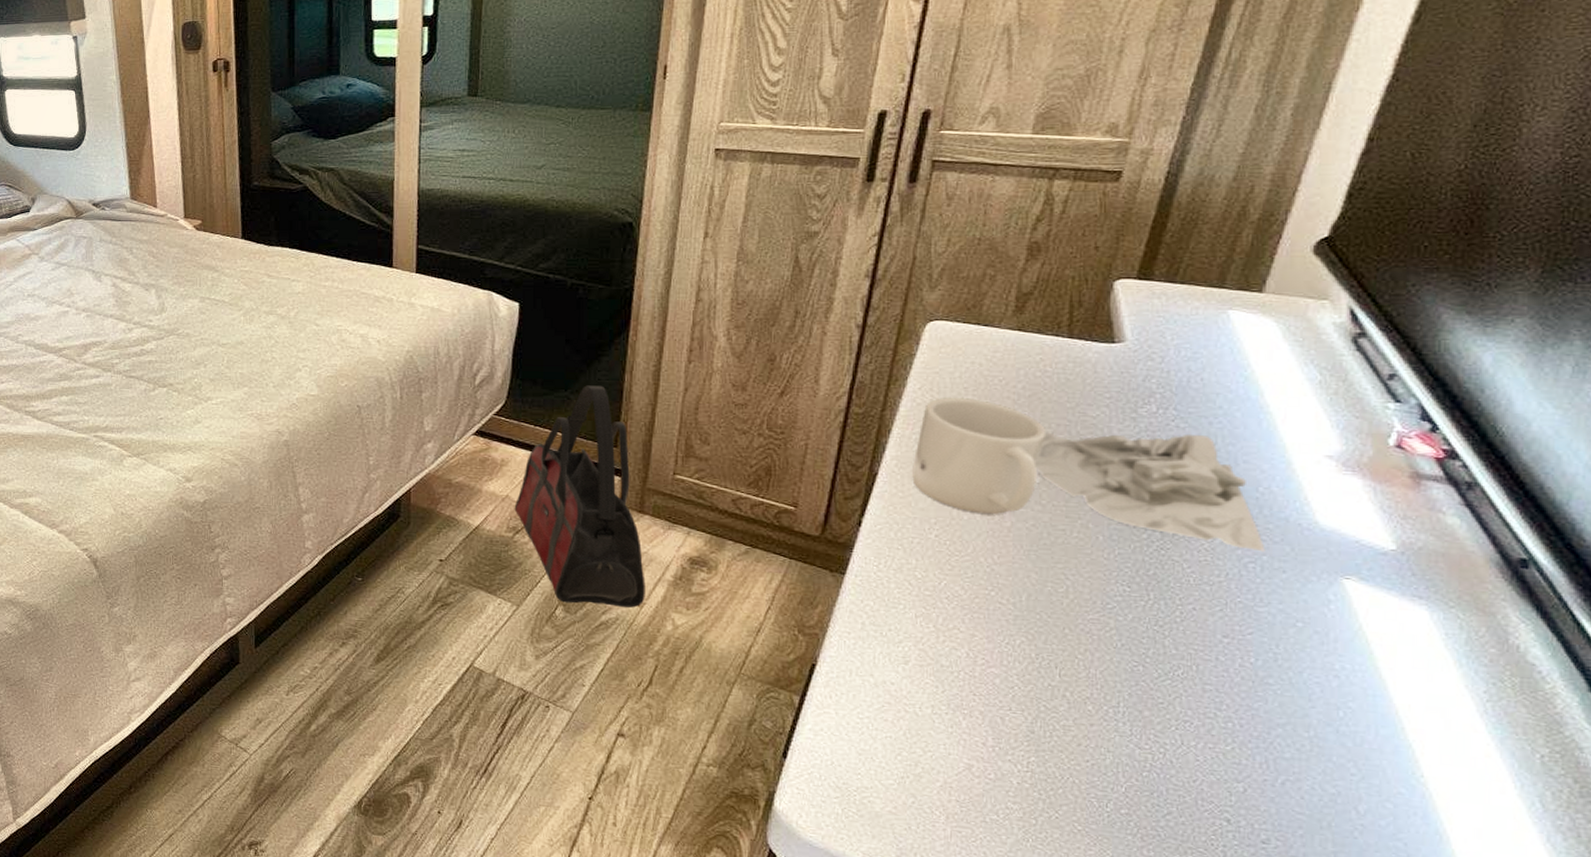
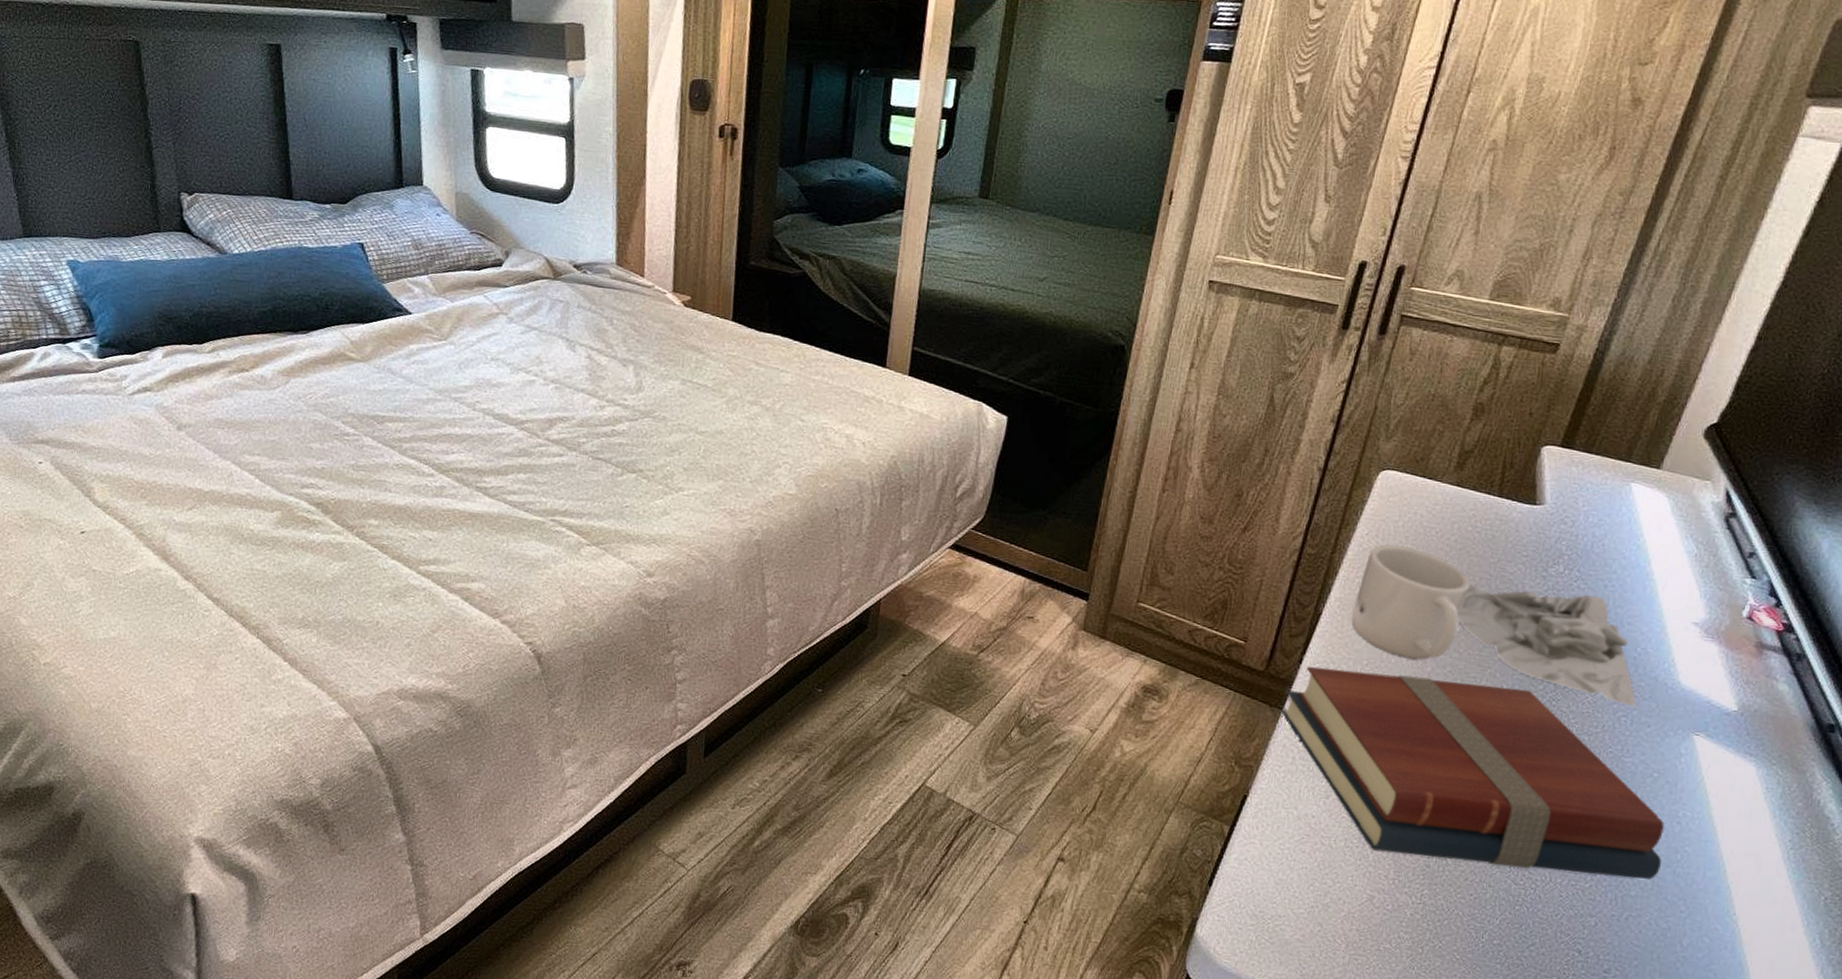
duffel bag: present [514,385,646,608] -> none [981,506,1100,733]
books: none [843,528,1319,740] -> present [1281,666,1665,880]

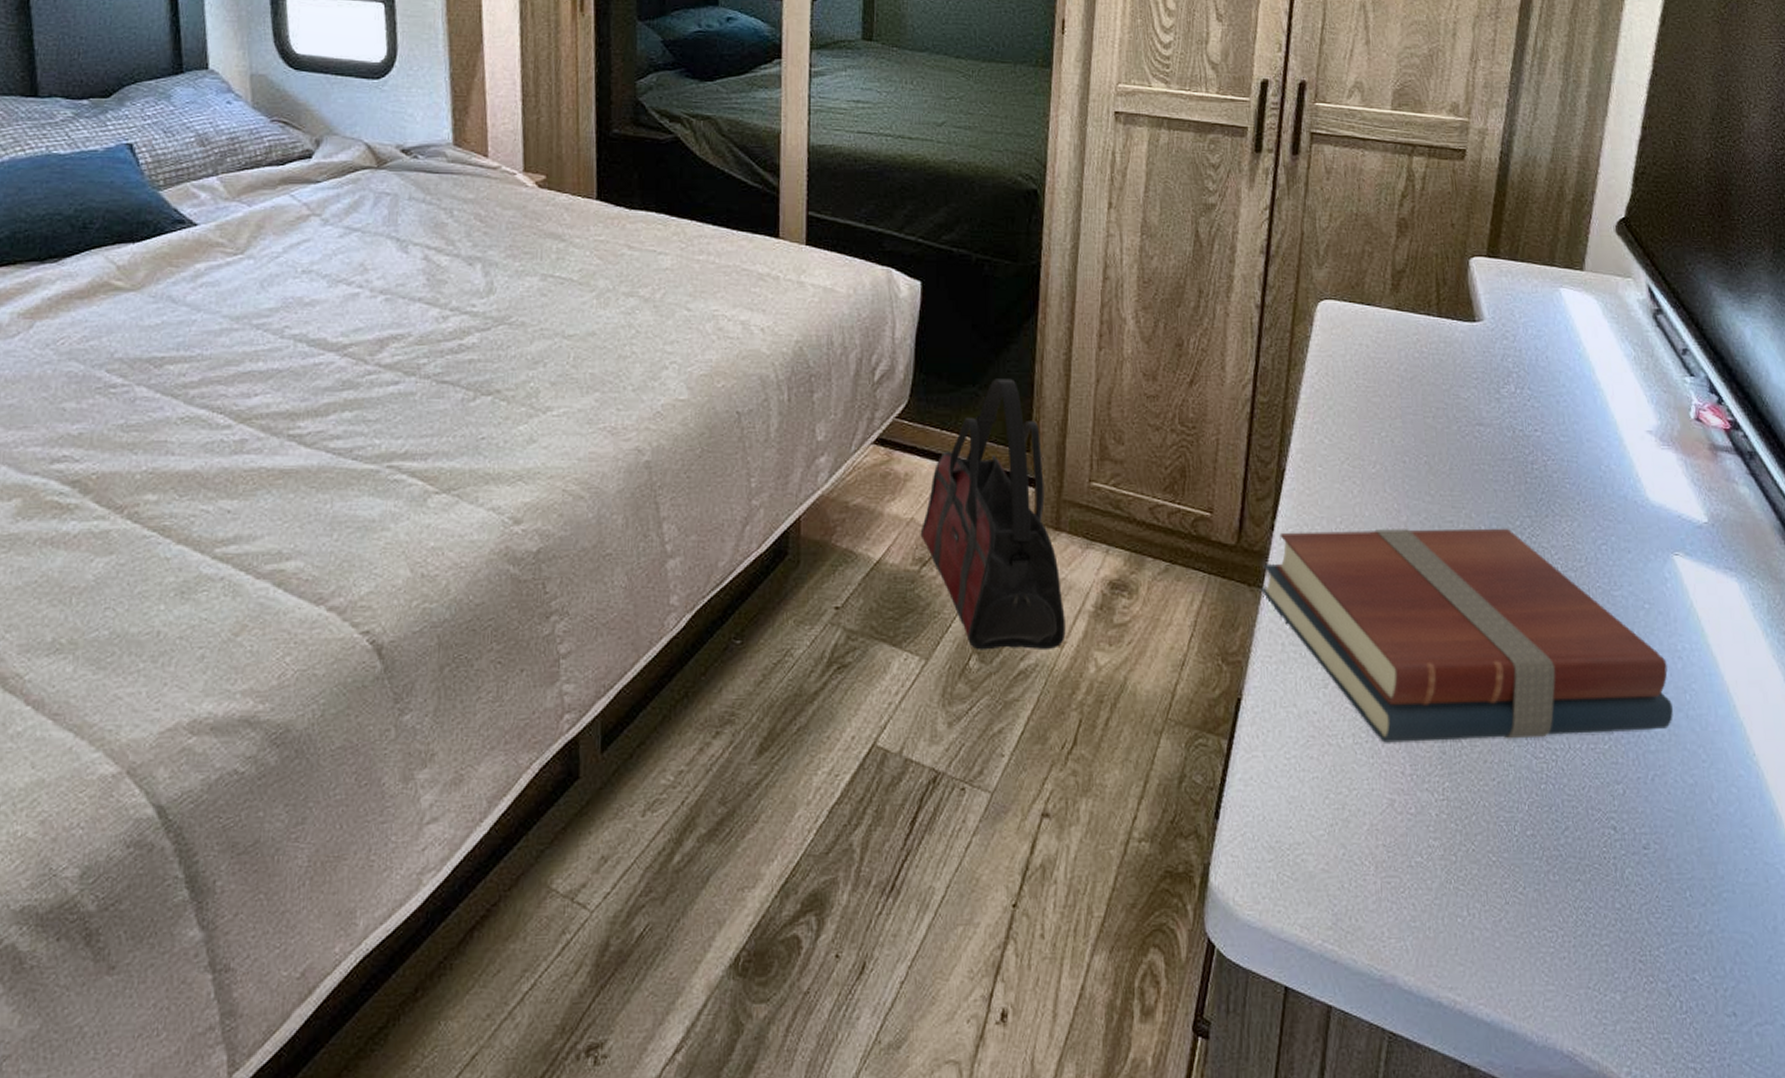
duffel bag: none [981,506,1100,733] -> present [920,378,1066,650]
mug: present [1351,544,1471,659] -> none [1316,383,1429,508]
tissue: present [1456,584,1636,707] -> none [1420,415,1613,532]

